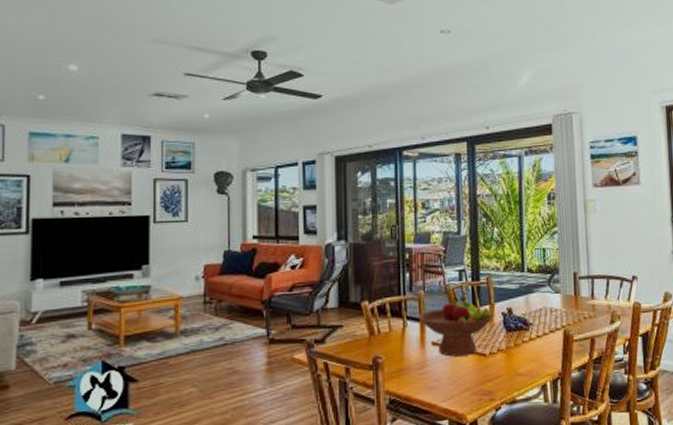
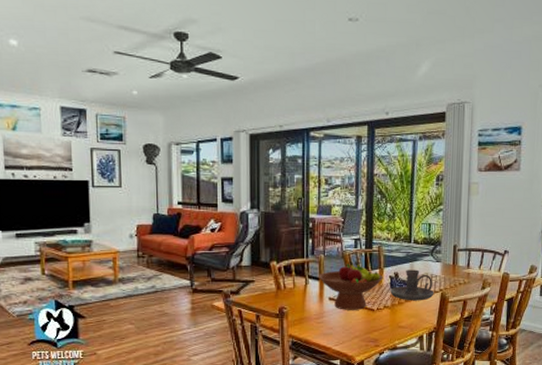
candle holder: none [504,303,556,342] -> present [390,269,434,301]

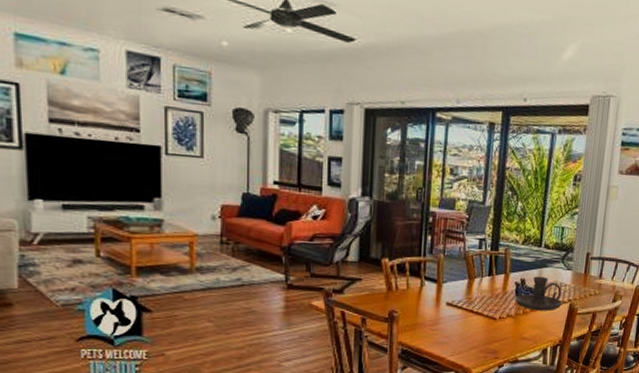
fruit bowl: present [319,260,383,310] -> none [436,262,509,318]

